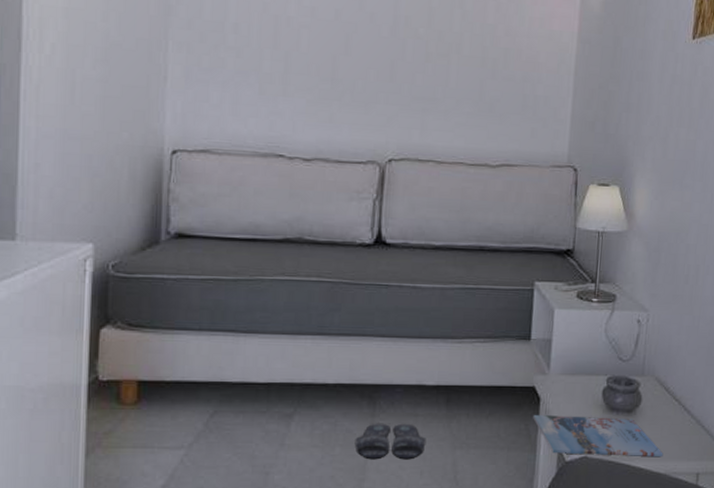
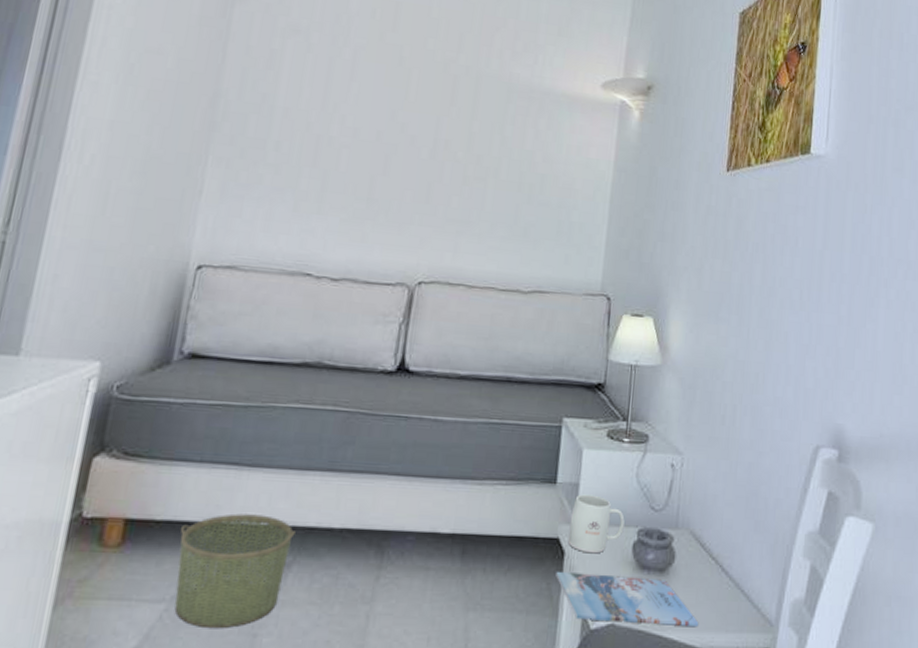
basket: none [190,374,294,468] -> present [174,513,295,628]
slippers: present [354,423,427,460] -> none [356,576,437,623]
mug: none [543,348,595,399] -> present [568,494,625,554]

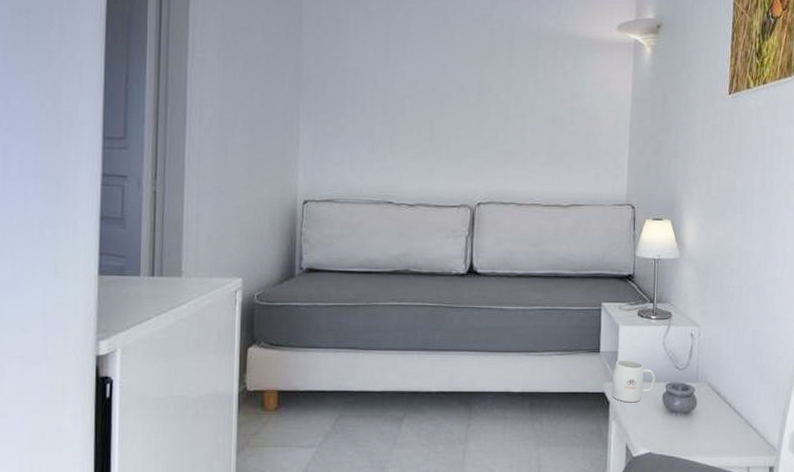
basket: present [174,513,295,628] -> none [319,384,404,463]
magazine: present [556,571,699,628] -> none [604,416,718,453]

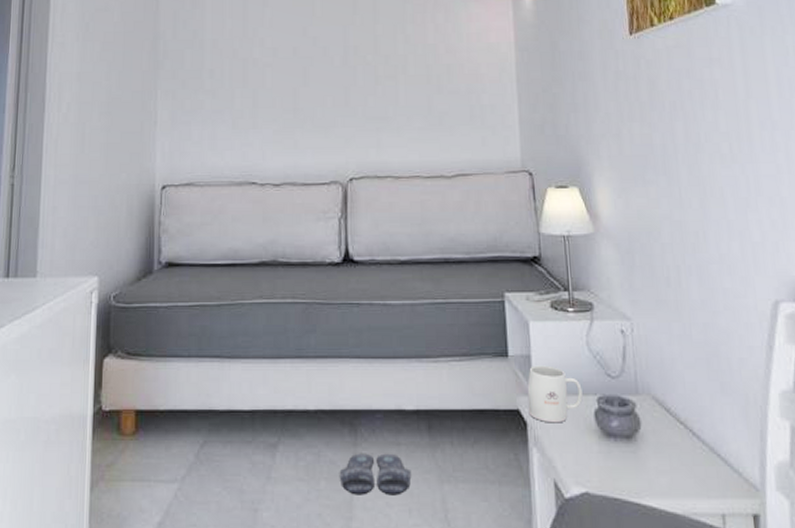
slippers: none [454,424,514,456] -> present [339,453,412,496]

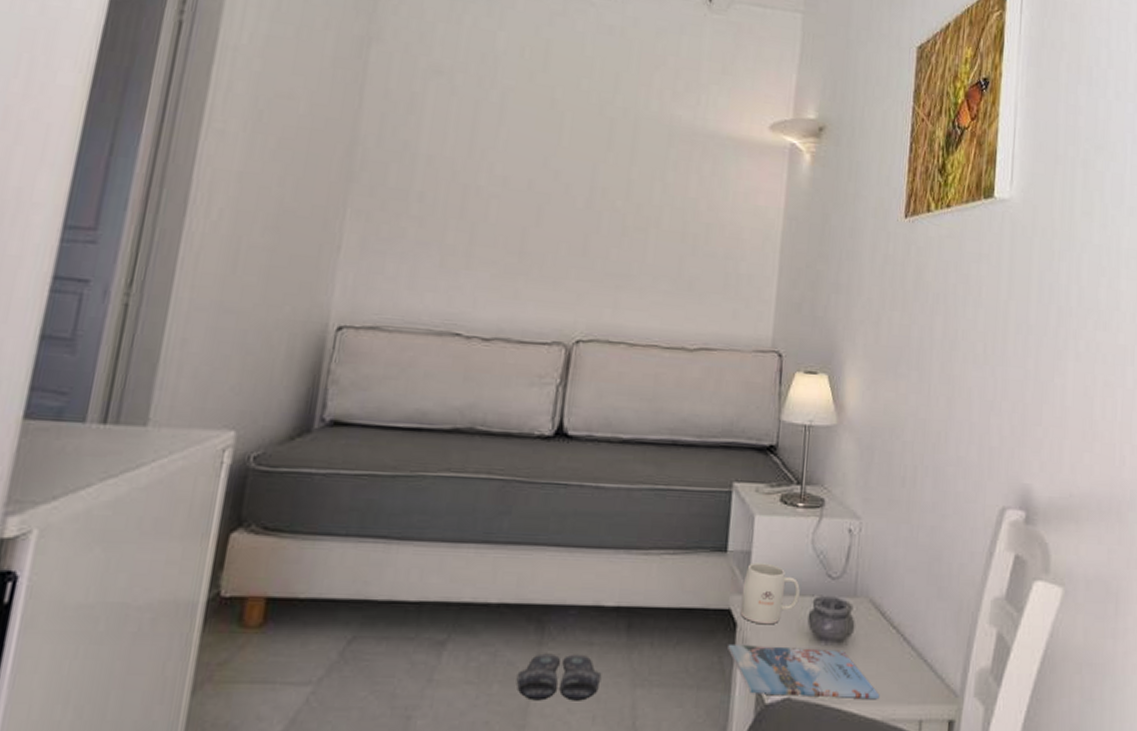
magazine: none [522,441,677,494] -> present [728,643,880,700]

